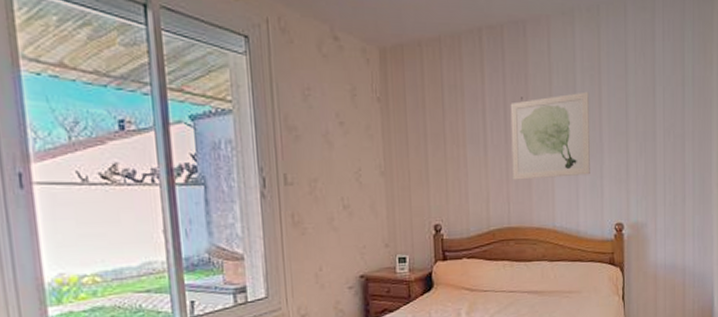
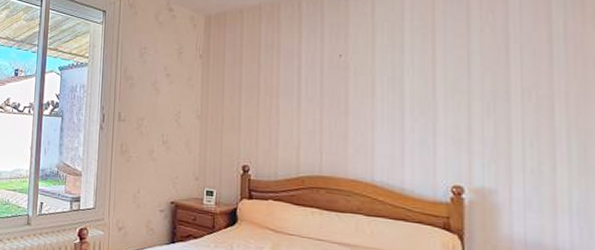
wall art: present [510,91,590,180] -> none [327,49,421,132]

